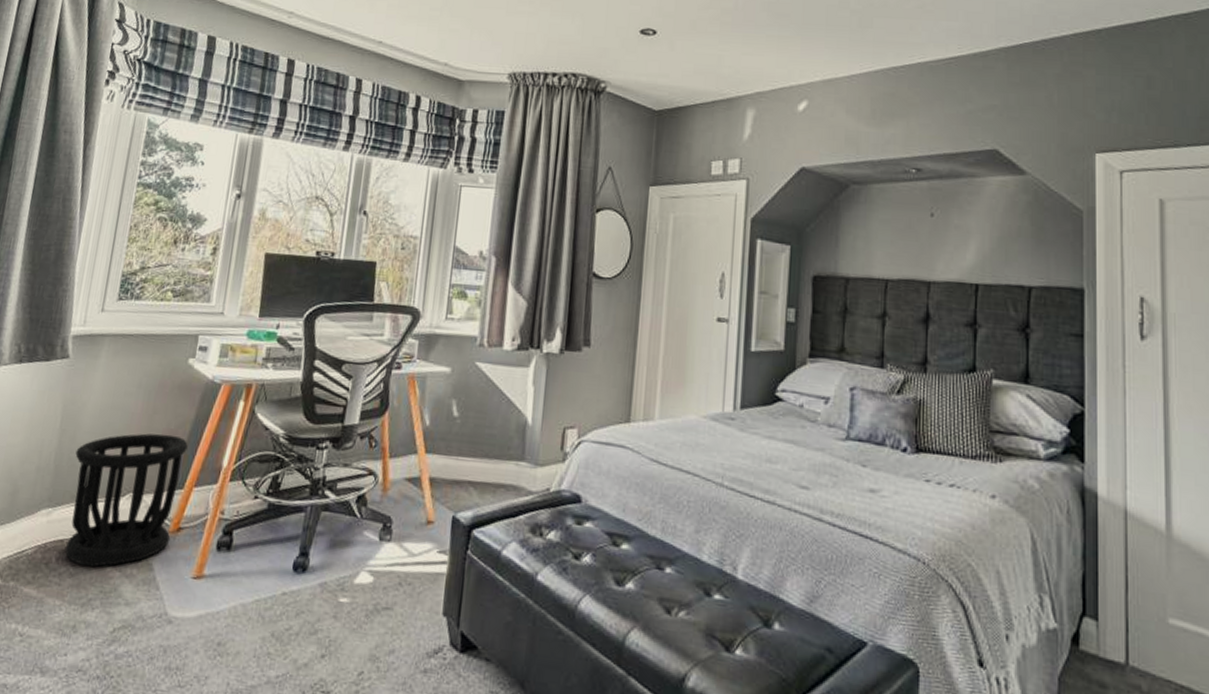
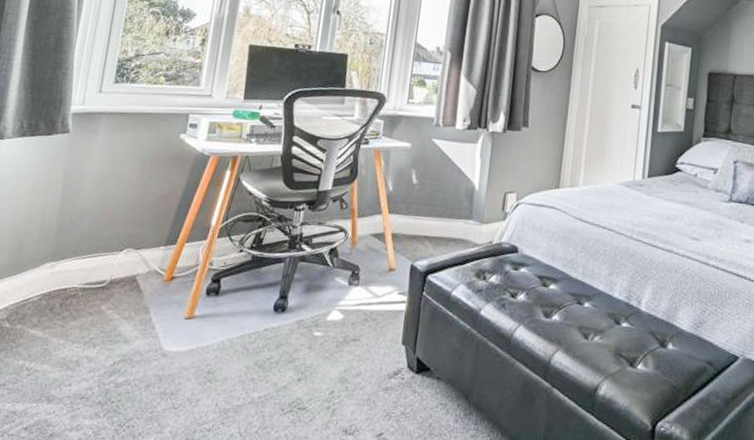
wastebasket: present [64,433,188,567] -> none [68,197,180,311]

